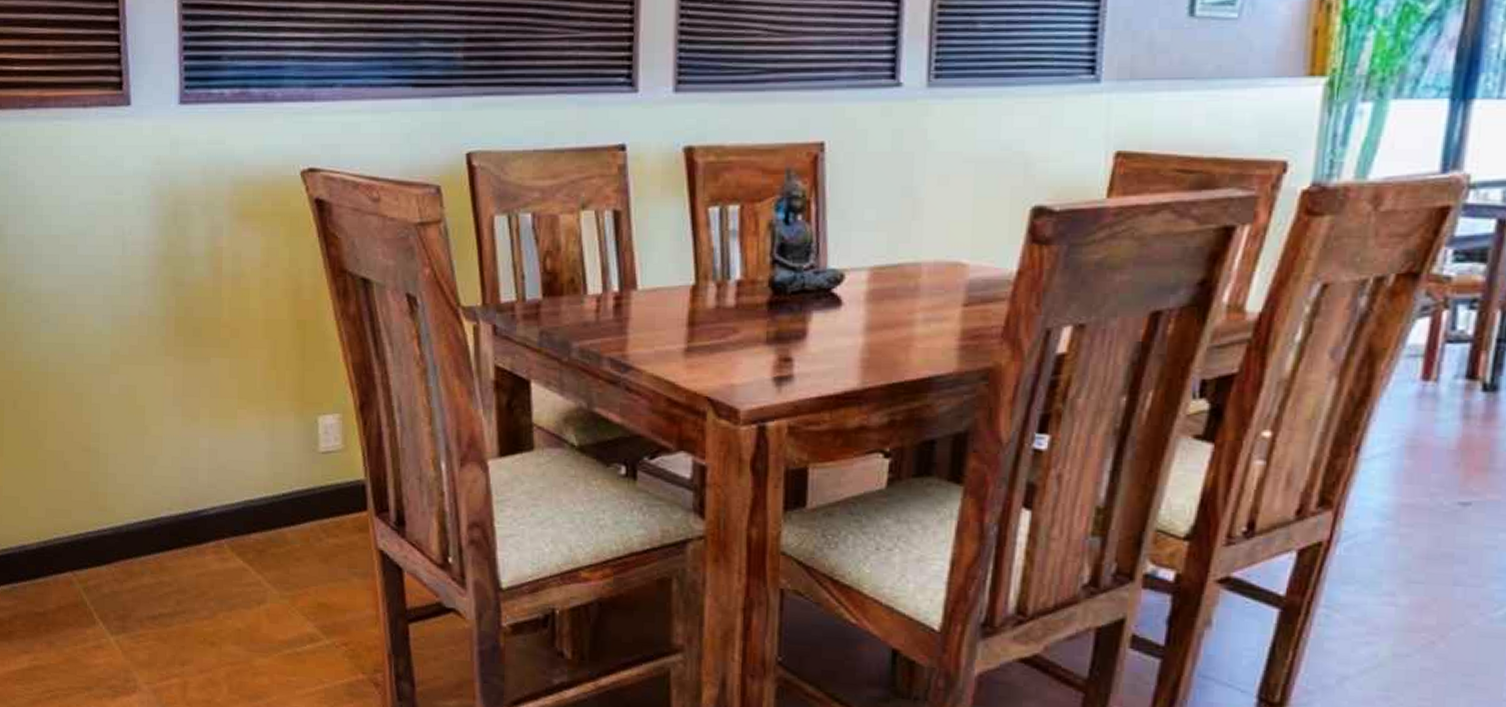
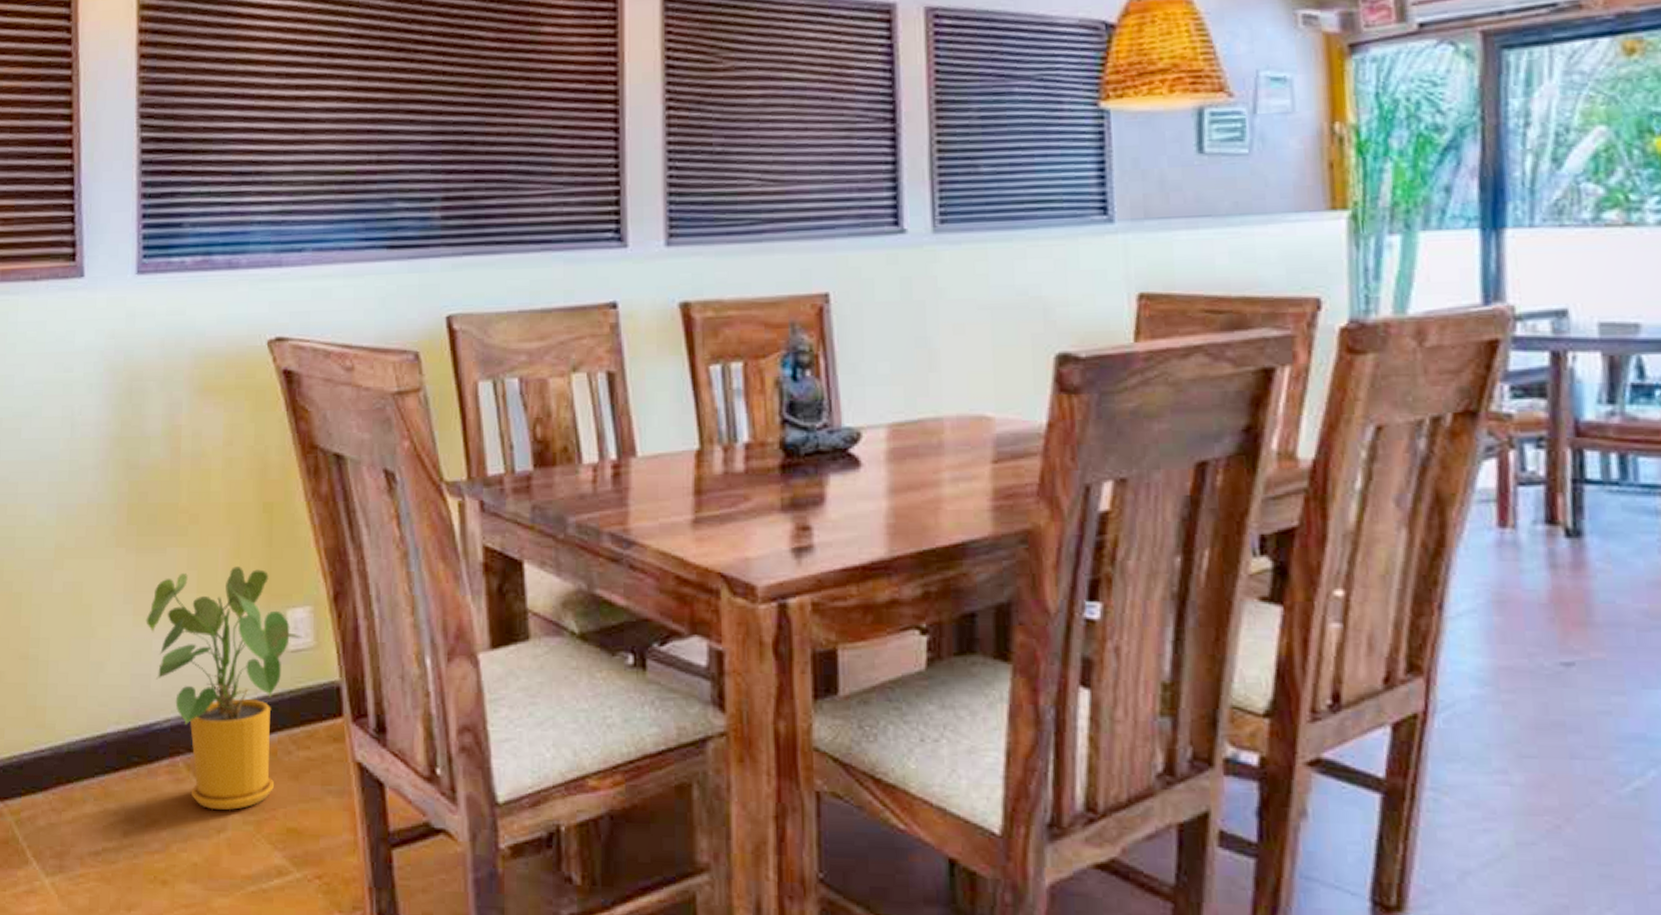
house plant: none [193,376,334,586] -> present [145,566,305,810]

